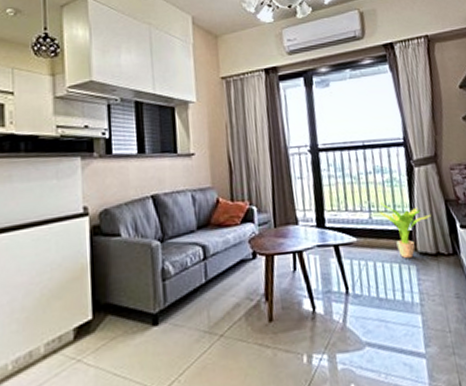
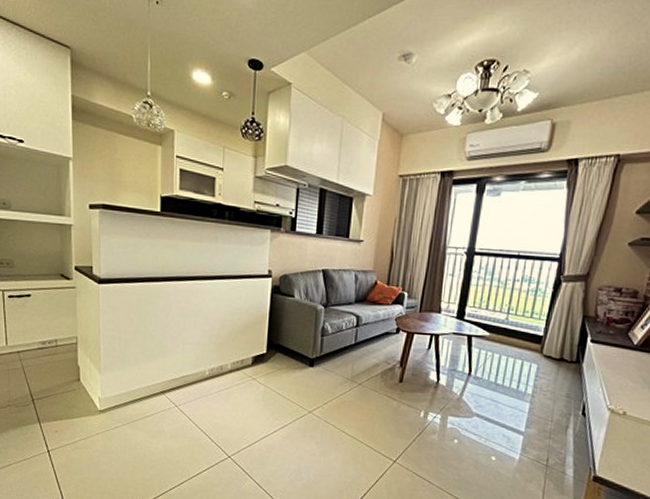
potted plant: present [380,203,431,259] -> none [517,308,565,359]

